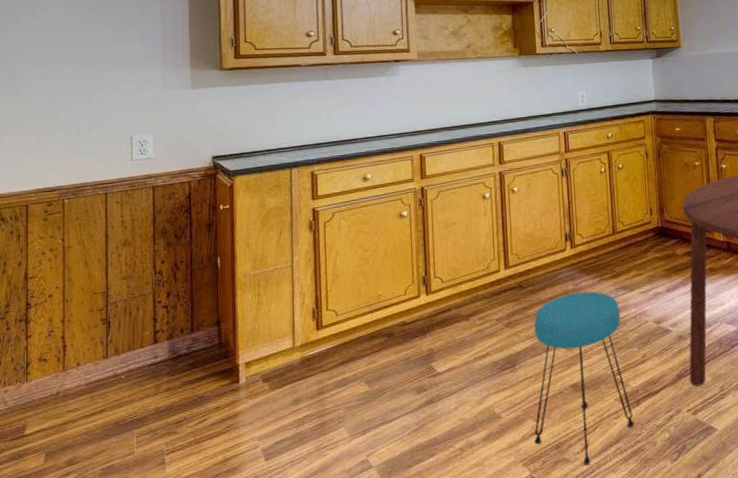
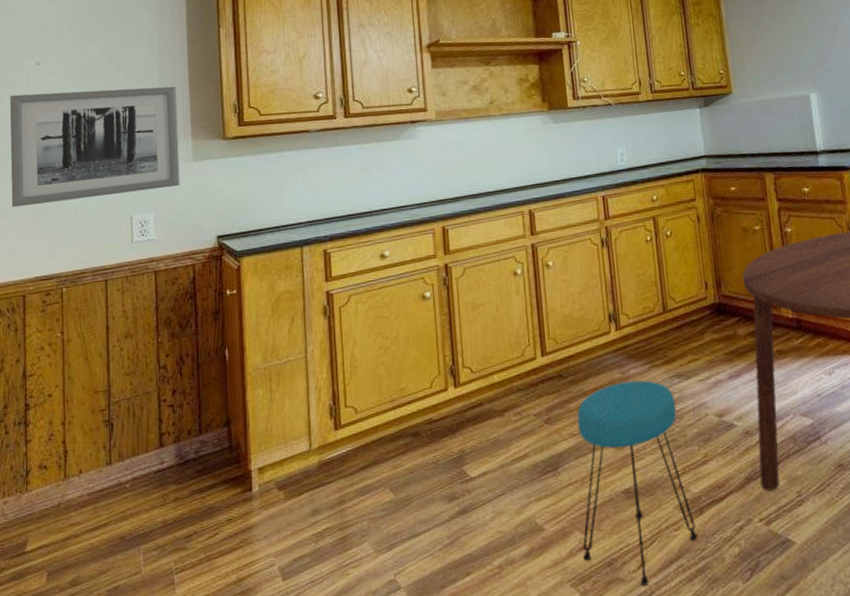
wall art: none [15,20,179,125] -> present [10,86,180,208]

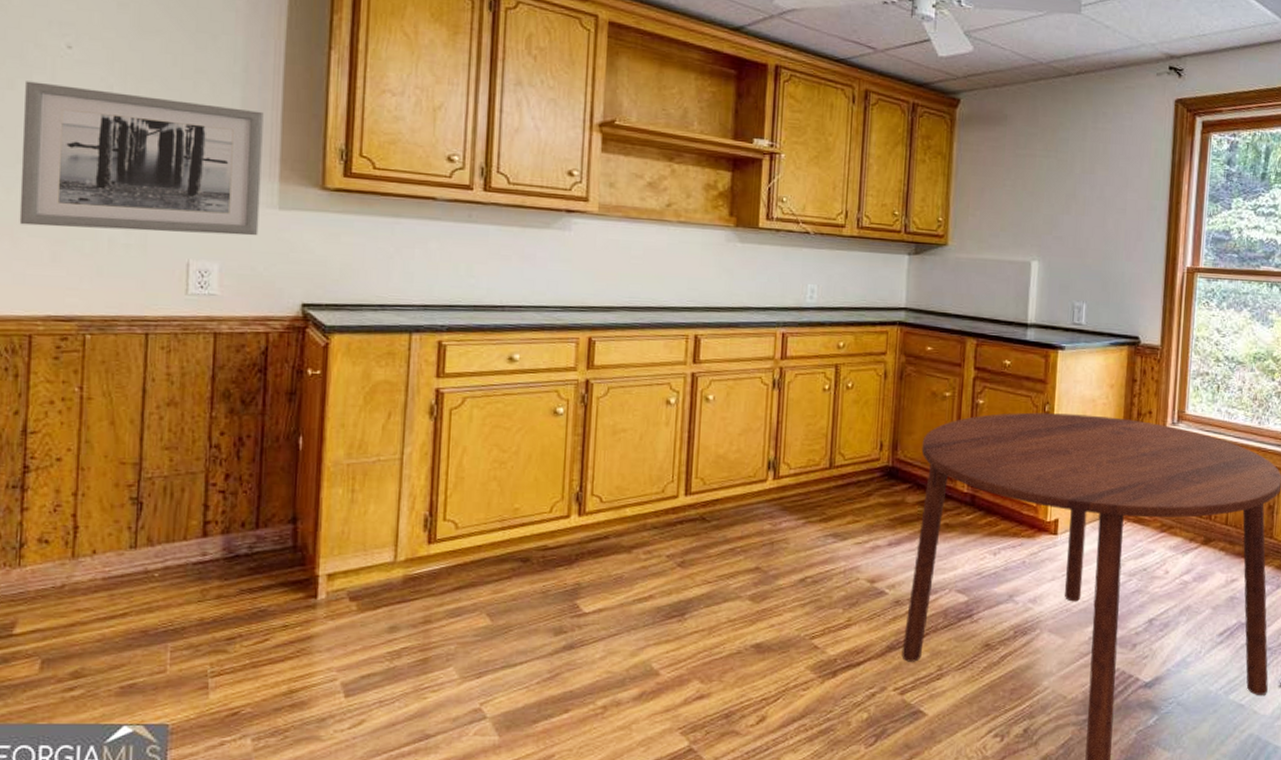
stool: present [577,380,698,586] -> none [698,534,827,740]

